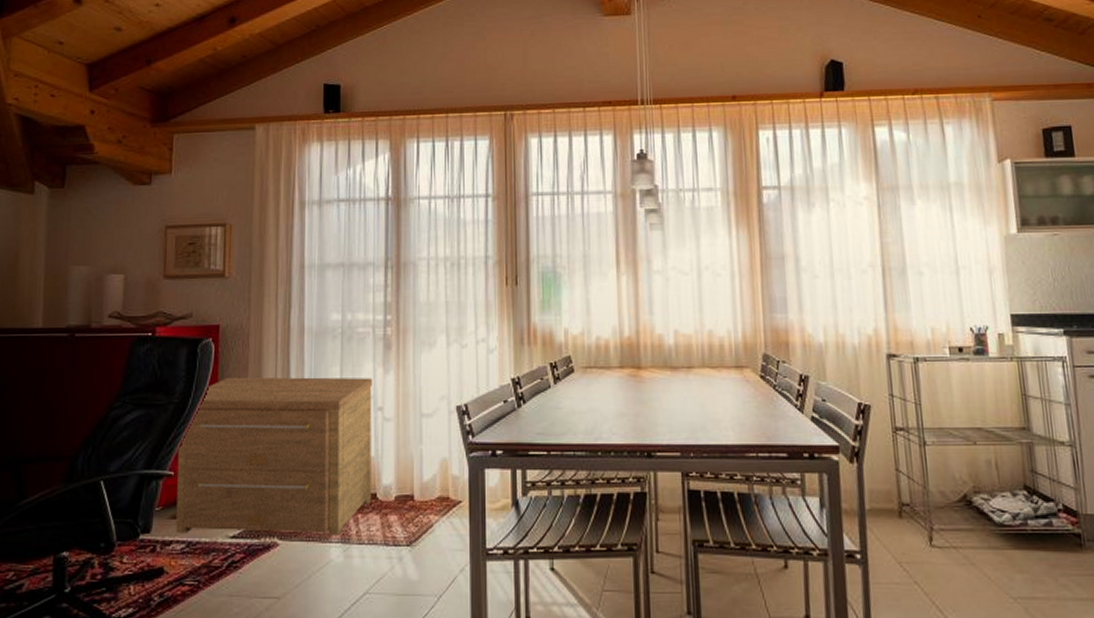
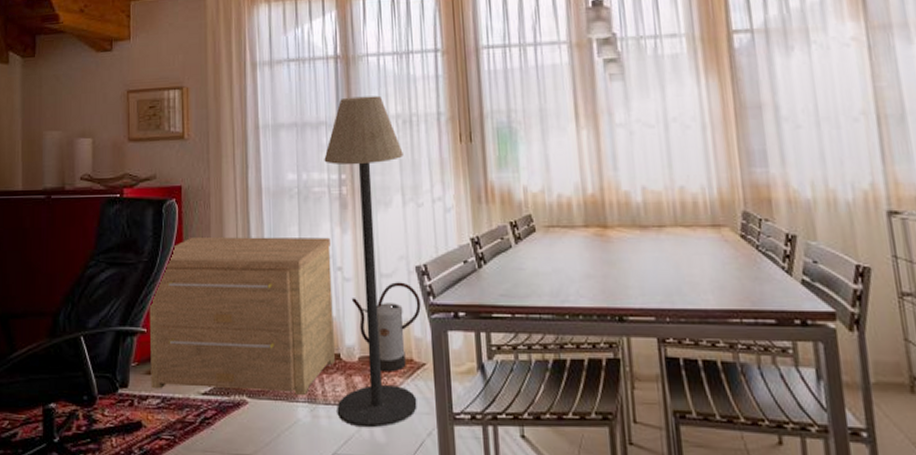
floor lamp: none [370,238,451,566] -> present [324,95,417,428]
watering can: none [390,422,460,511] -> present [351,282,421,373]

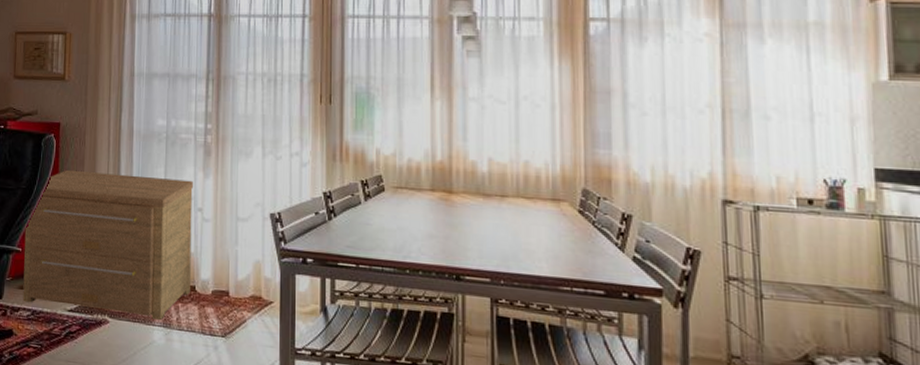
floor lamp: present [324,95,417,428] -> none [189,53,266,355]
watering can: present [351,282,421,373] -> none [209,226,272,307]

